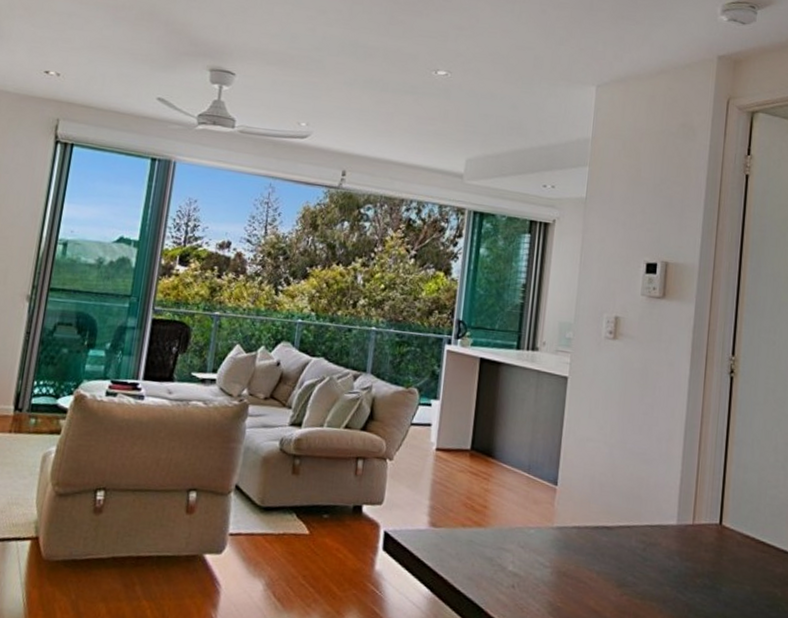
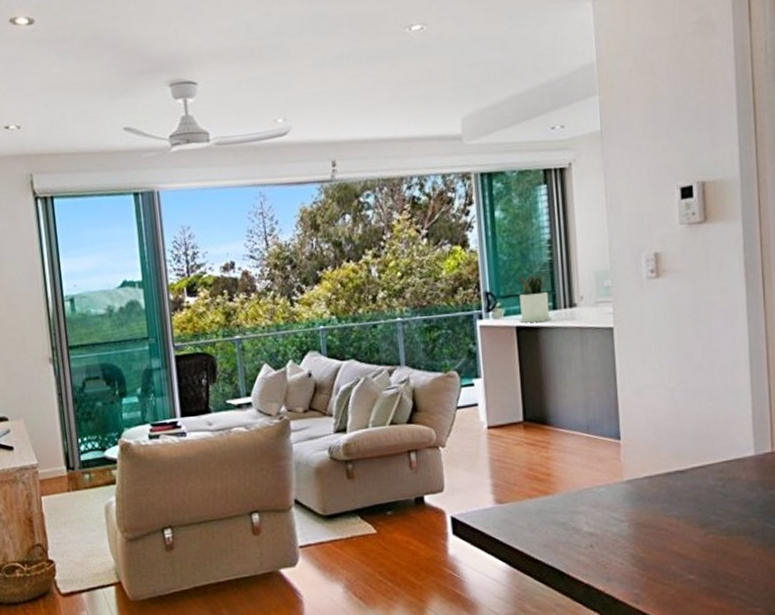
planter: none [484,310,516,359] -> present [519,271,553,324]

